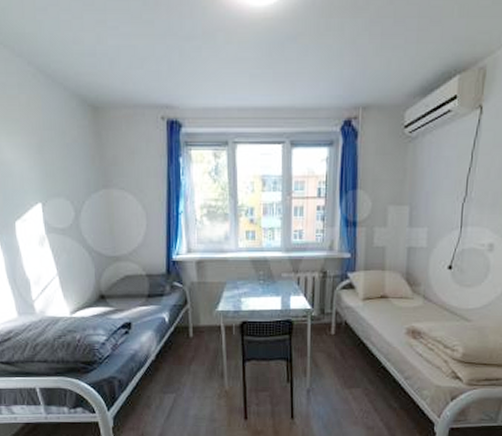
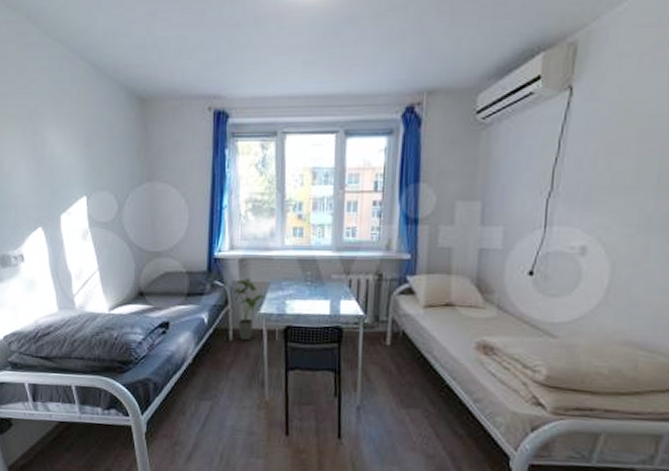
house plant: none [192,279,222,337] -> present [233,278,265,341]

